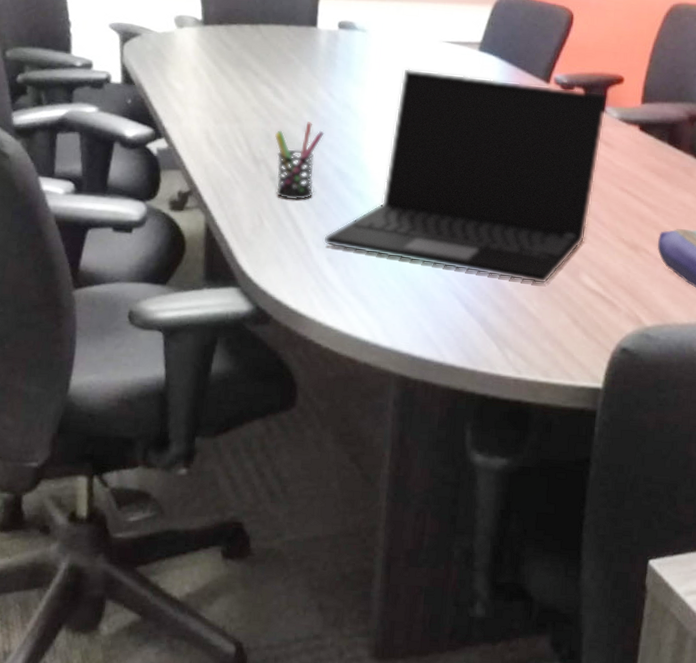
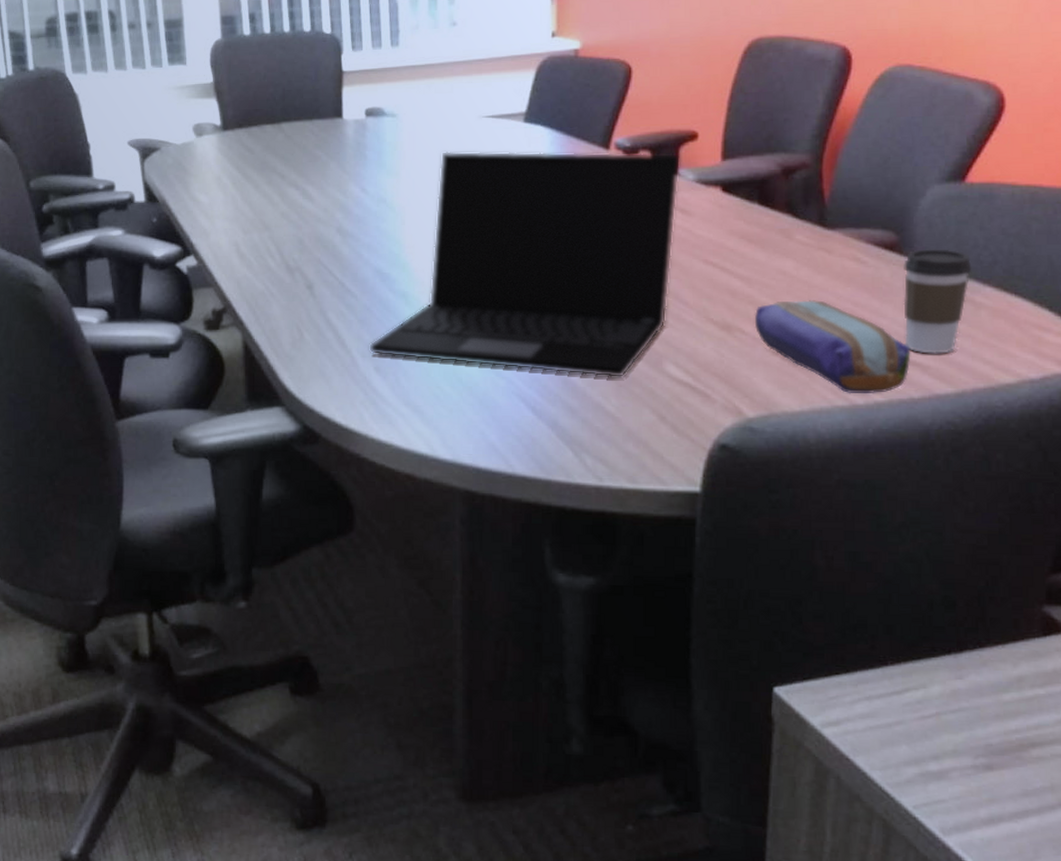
pen holder: present [275,122,325,200] -> none [308,222,360,308]

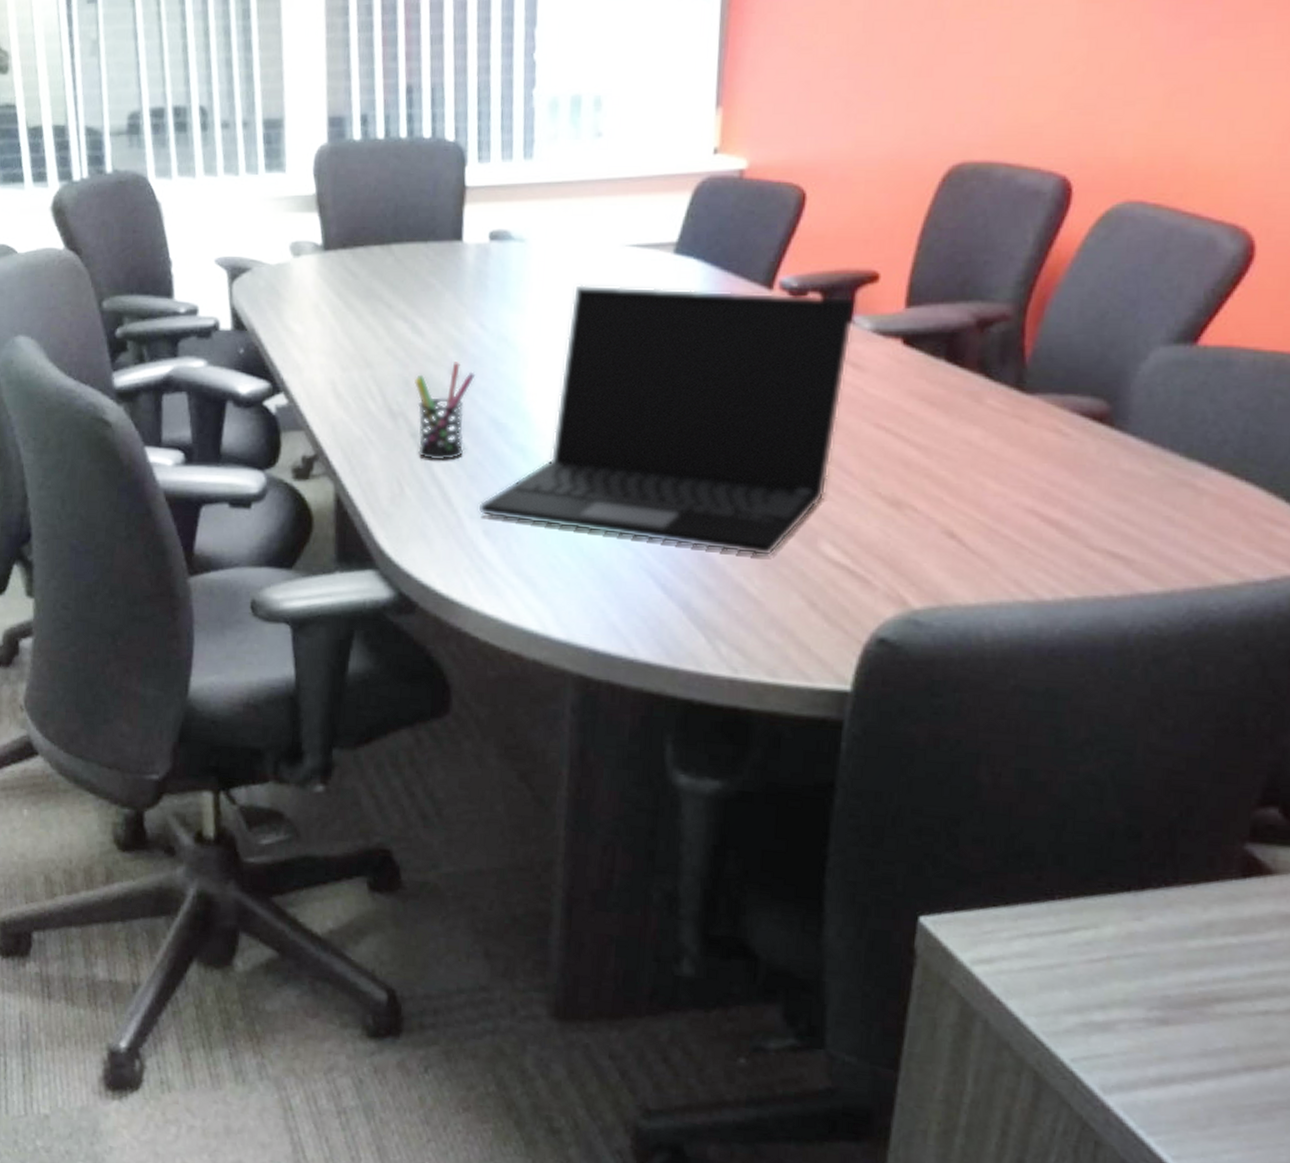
pen holder: none [308,222,360,308] -> present [414,362,476,461]
pencil case: present [754,300,911,394] -> none [929,476,1114,589]
coffee cup: present [903,249,972,354] -> none [1107,422,1197,546]

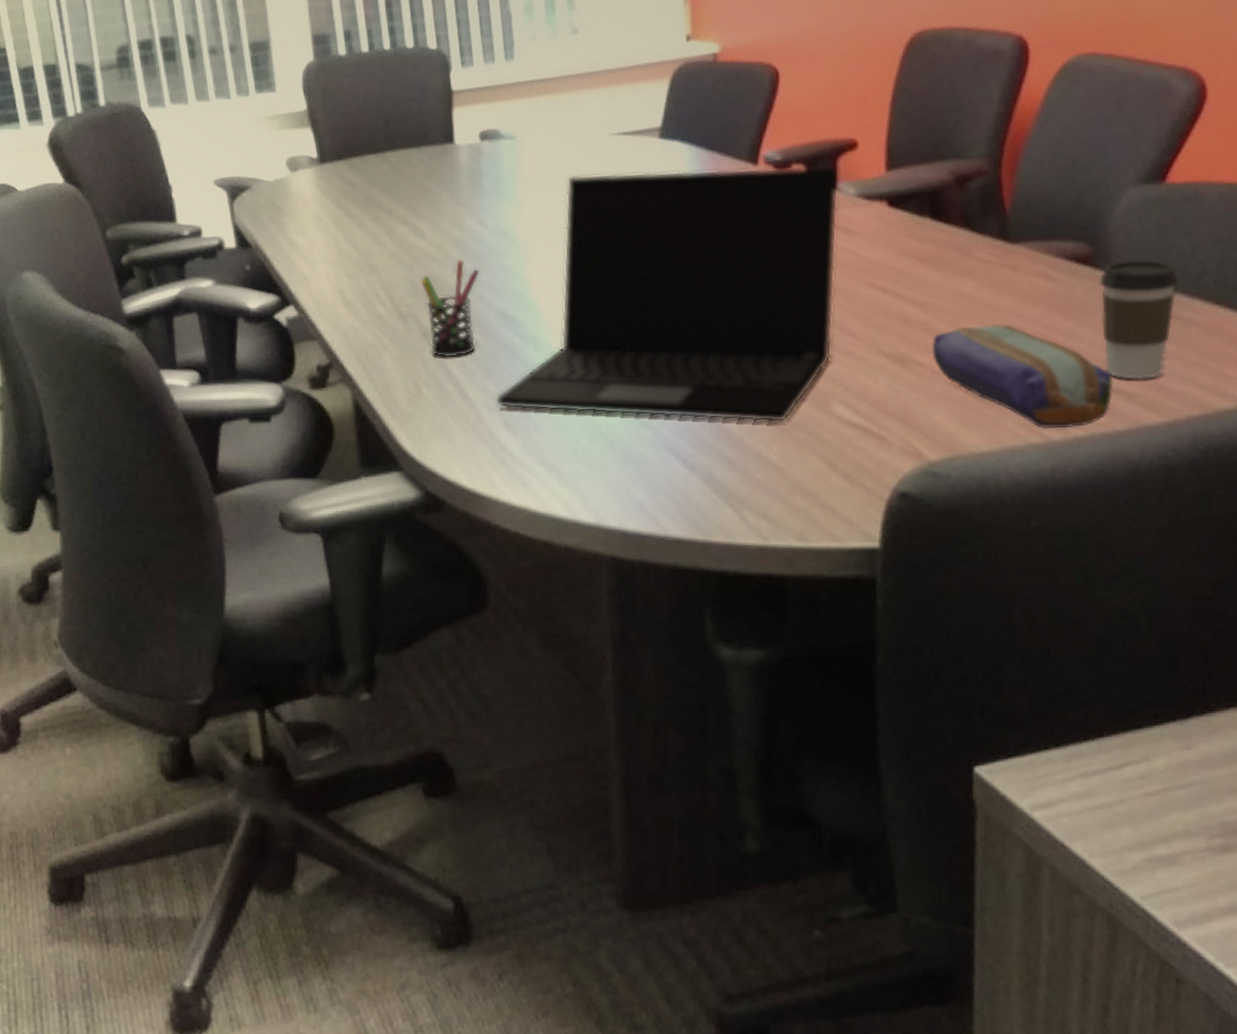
pencil case: none [929,476,1114,589] -> present [931,324,1114,430]
coffee cup: none [1107,422,1197,546] -> present [1100,260,1179,380]

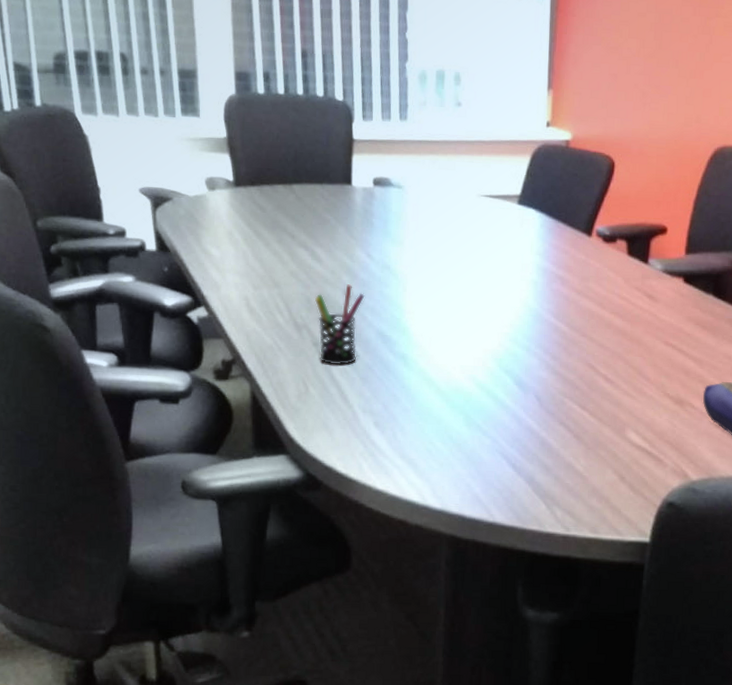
laptop: present [494,165,840,423] -> none [368,226,652,442]

